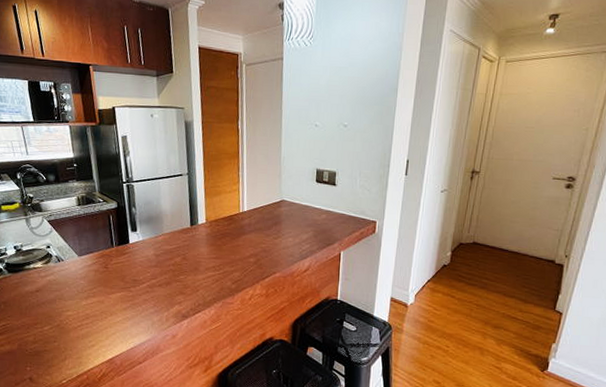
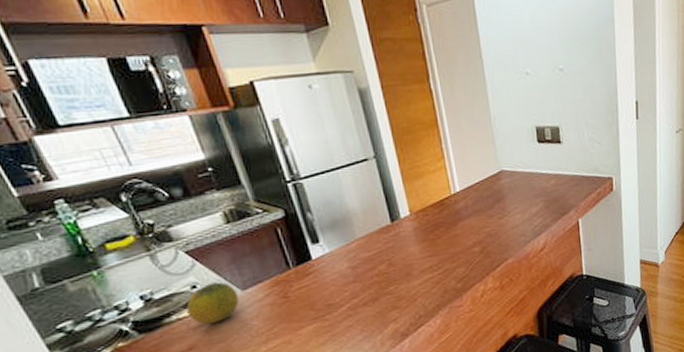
fruit: none [40,247,75,276] -> present [186,282,239,325]

